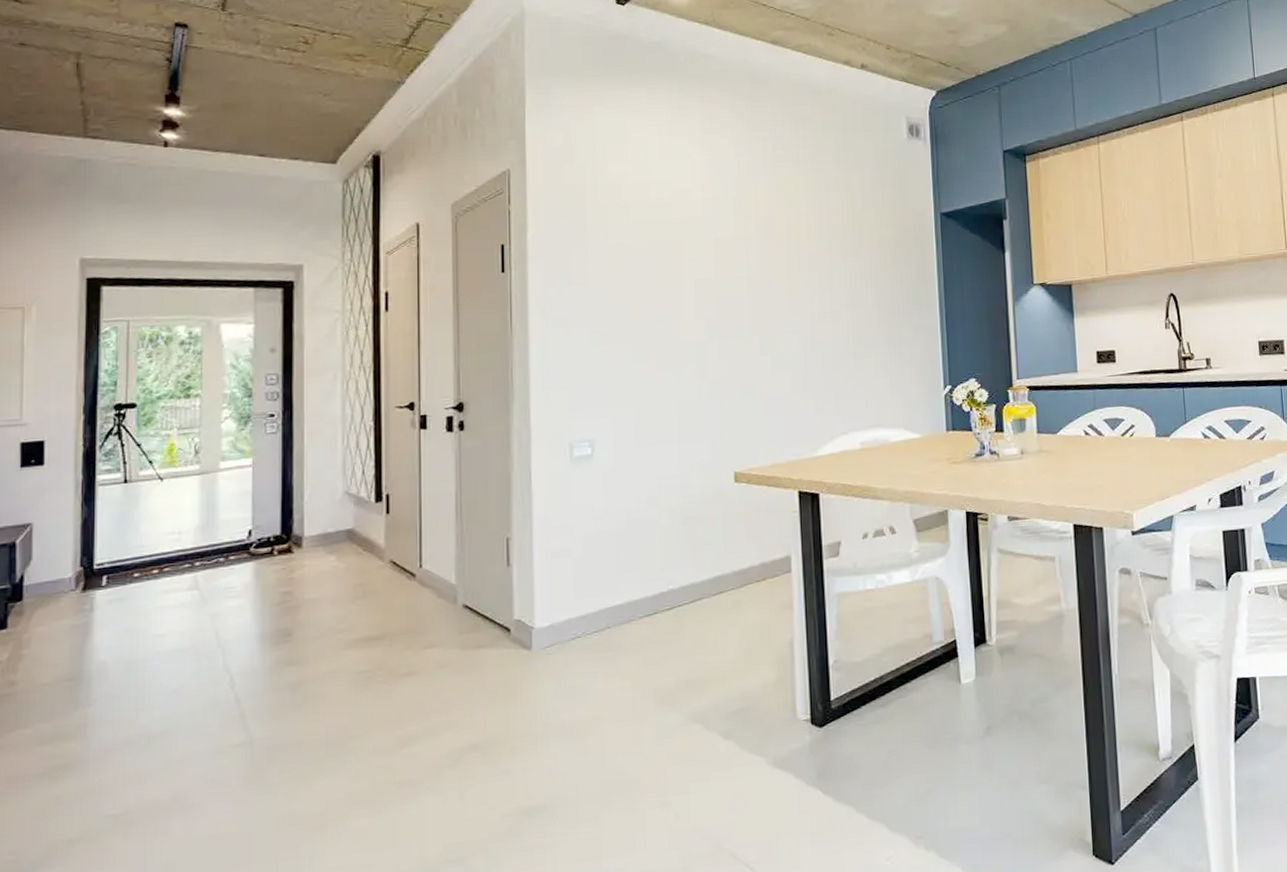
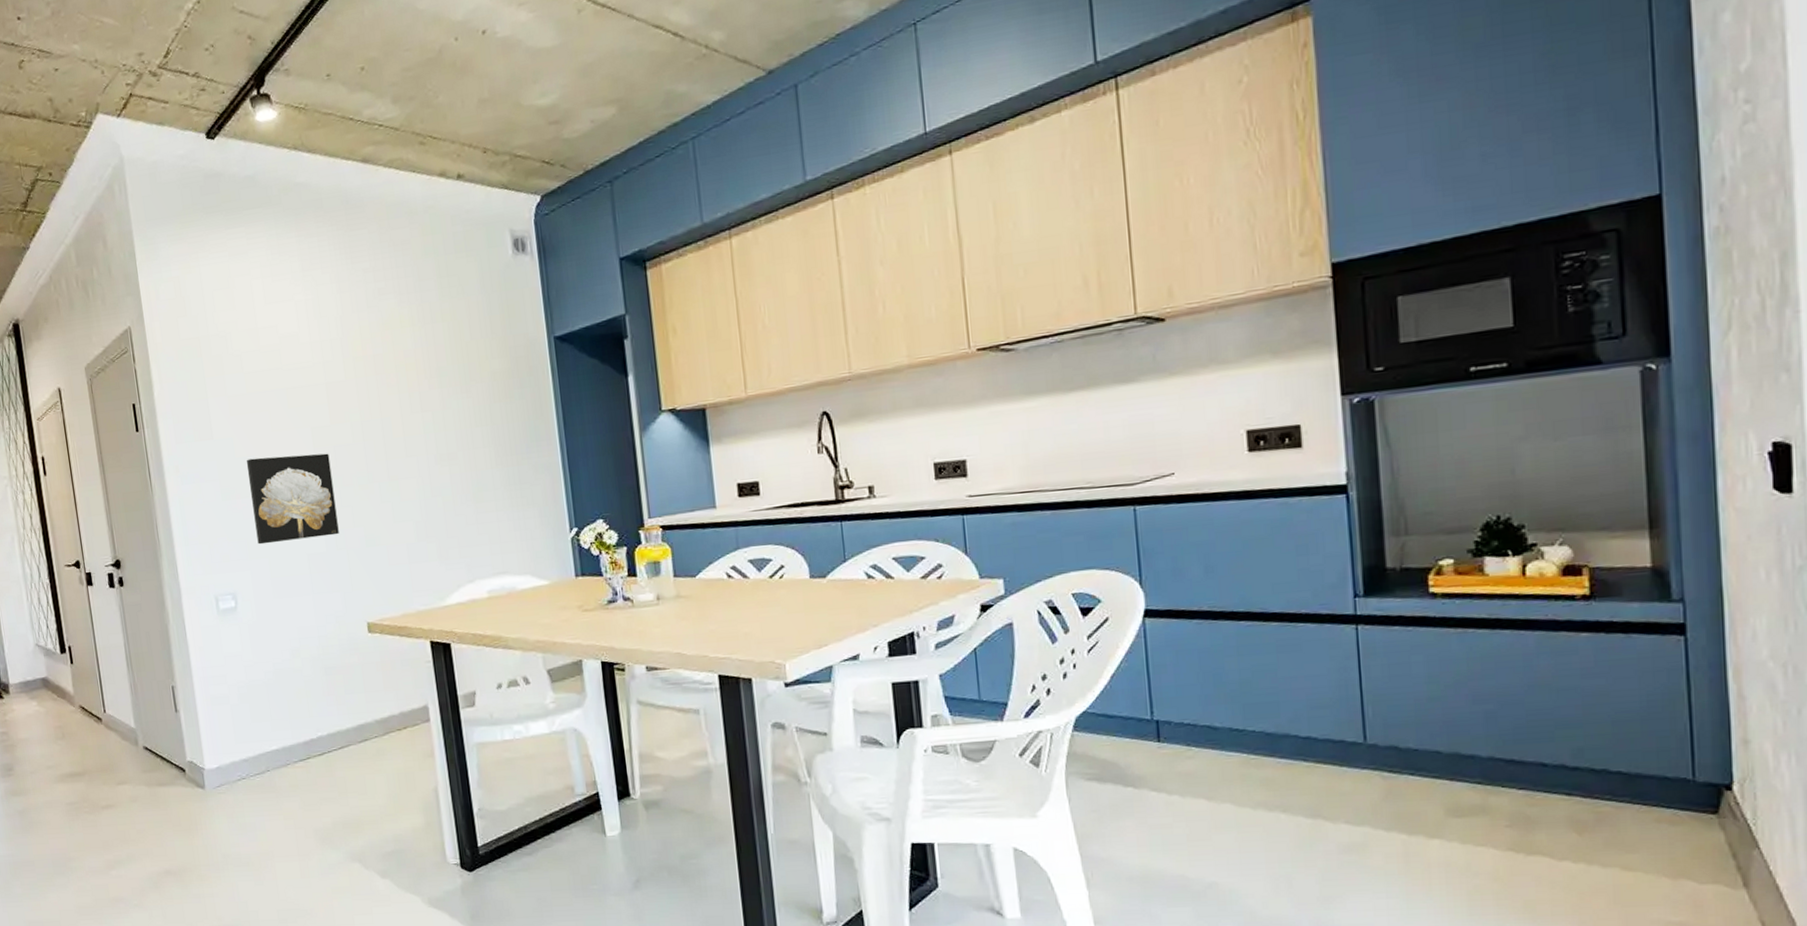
wall art: none [621,304,714,392] -> present [246,453,339,545]

